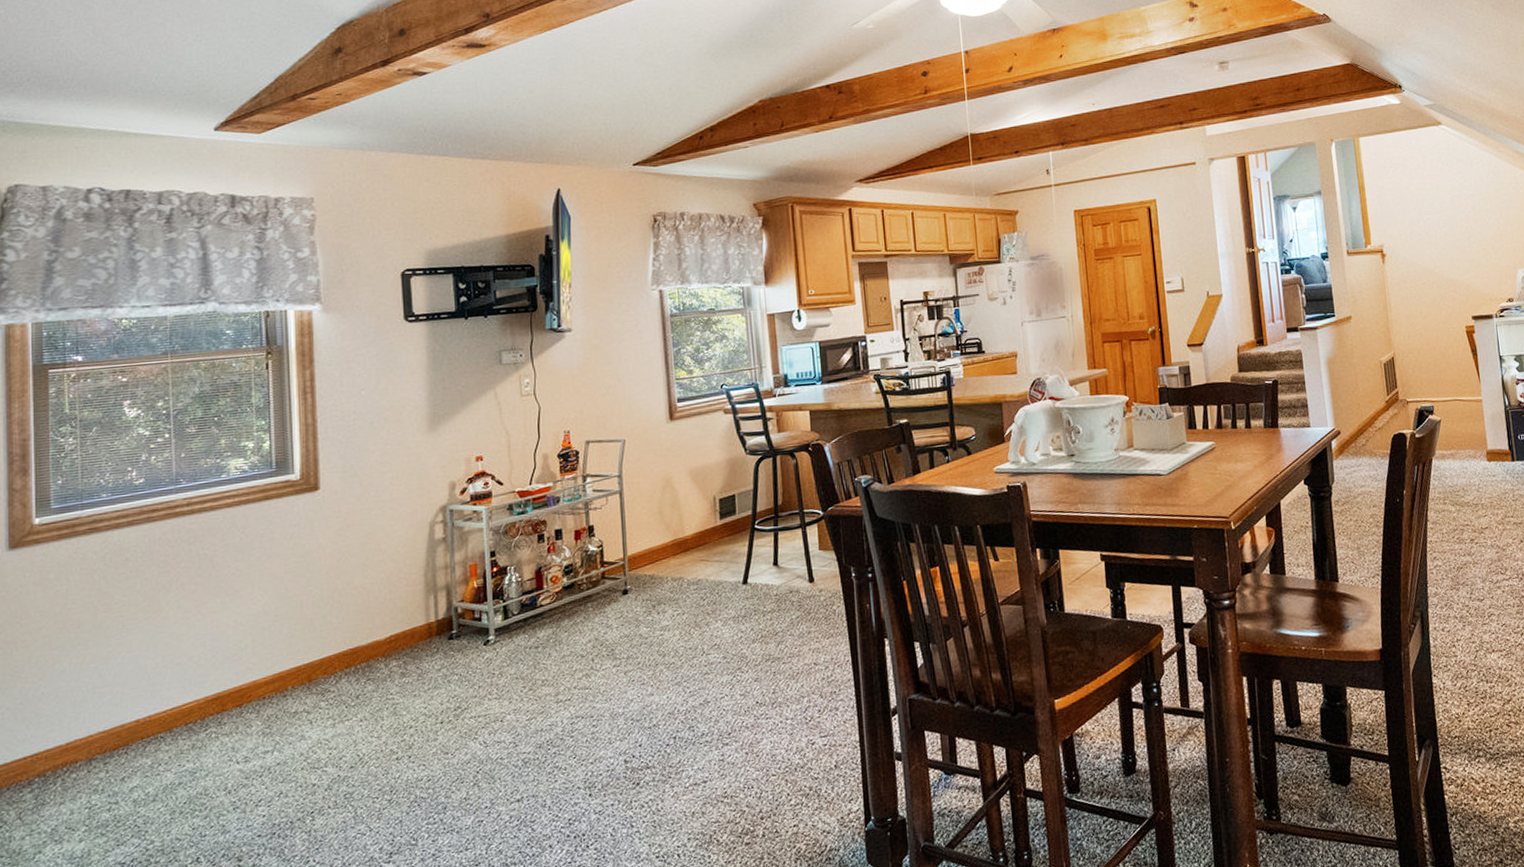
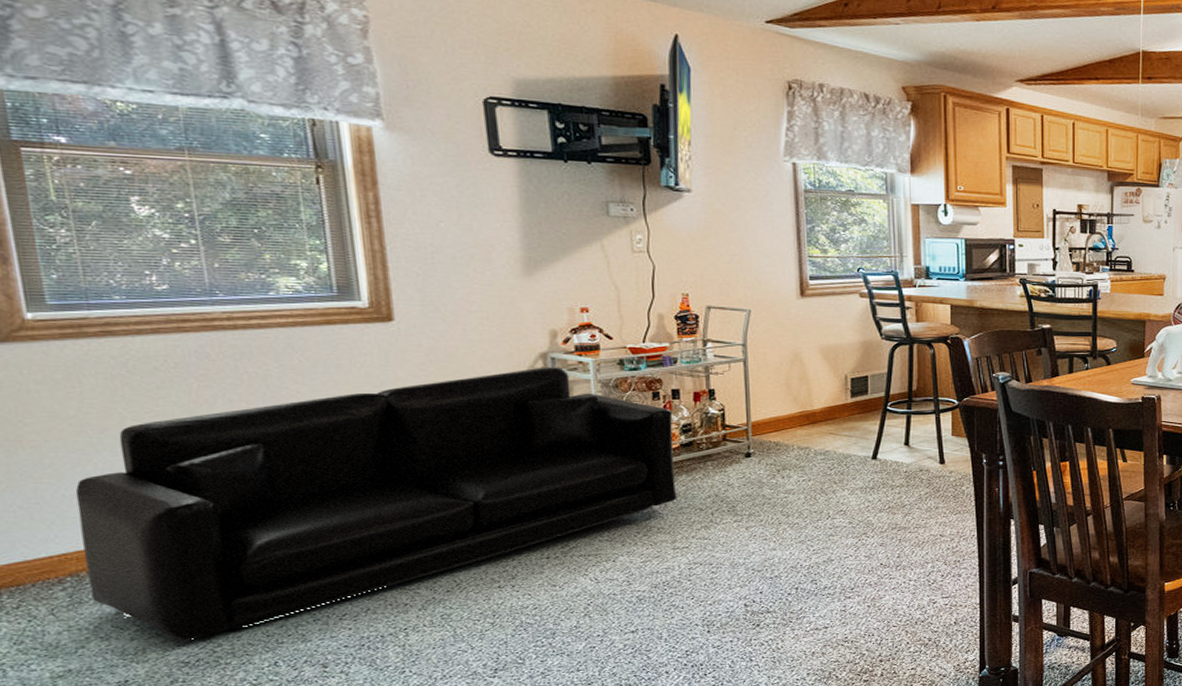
loveseat: none [52,519,560,840] -> present [75,367,677,641]

